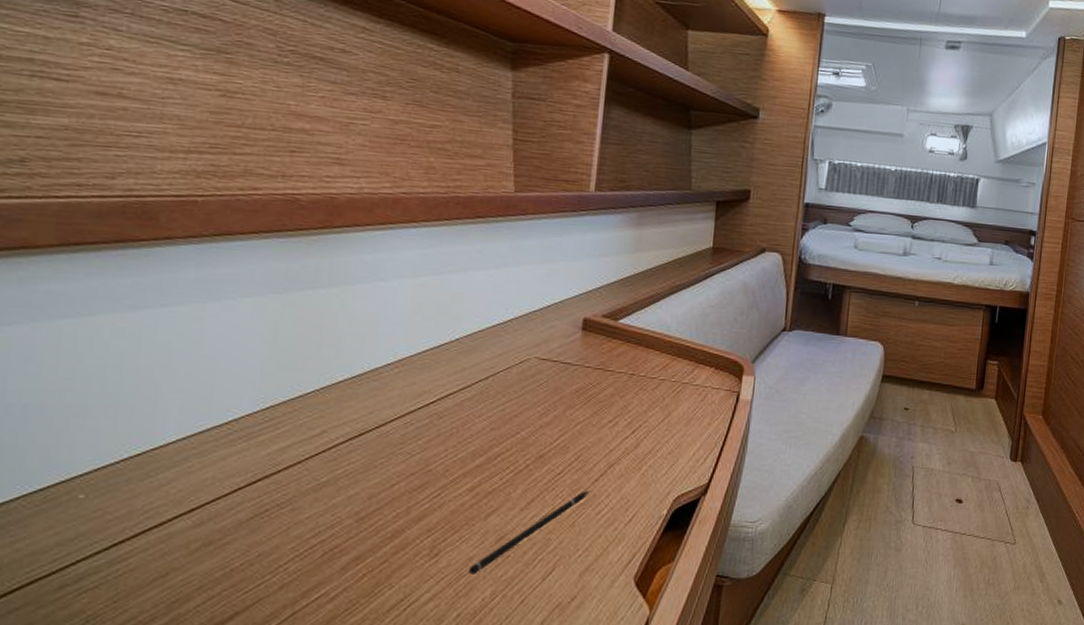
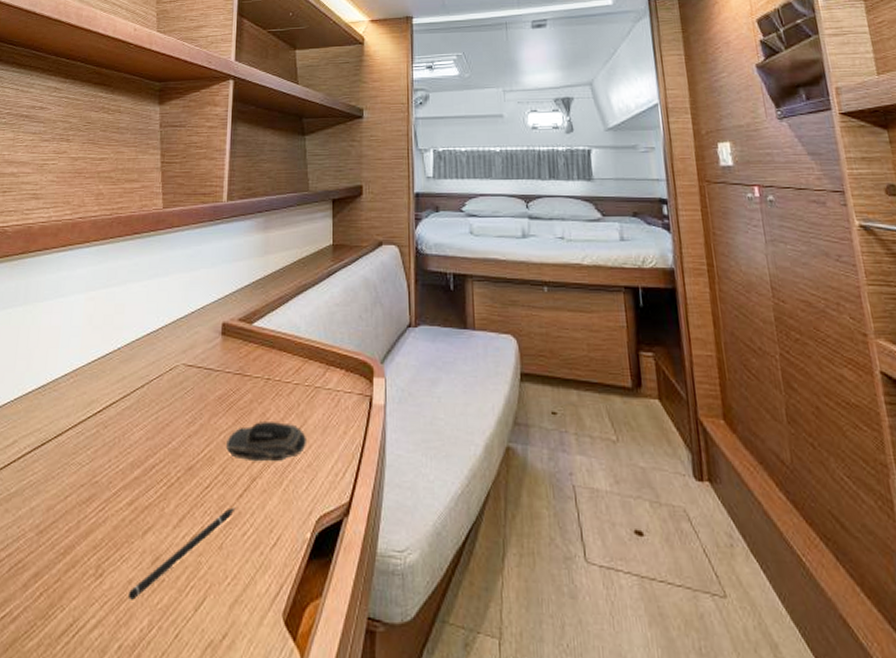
computer mouse: none [581,412,670,450] -> present [225,420,308,462]

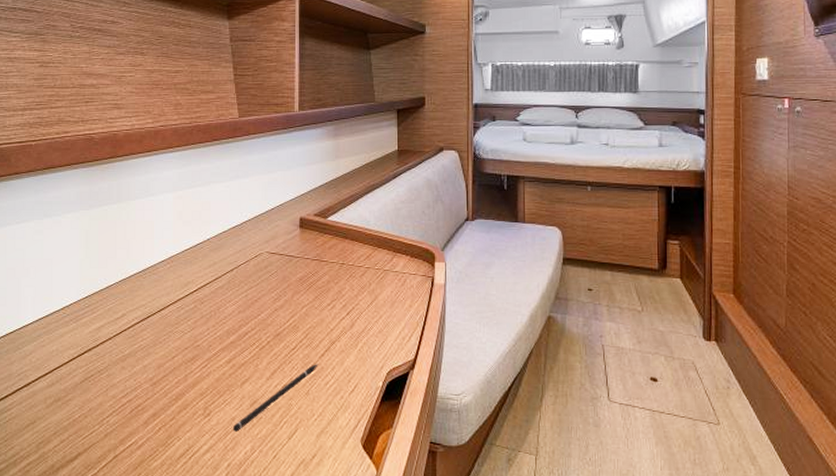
computer mouse: present [225,420,308,462] -> none [307,297,378,329]

